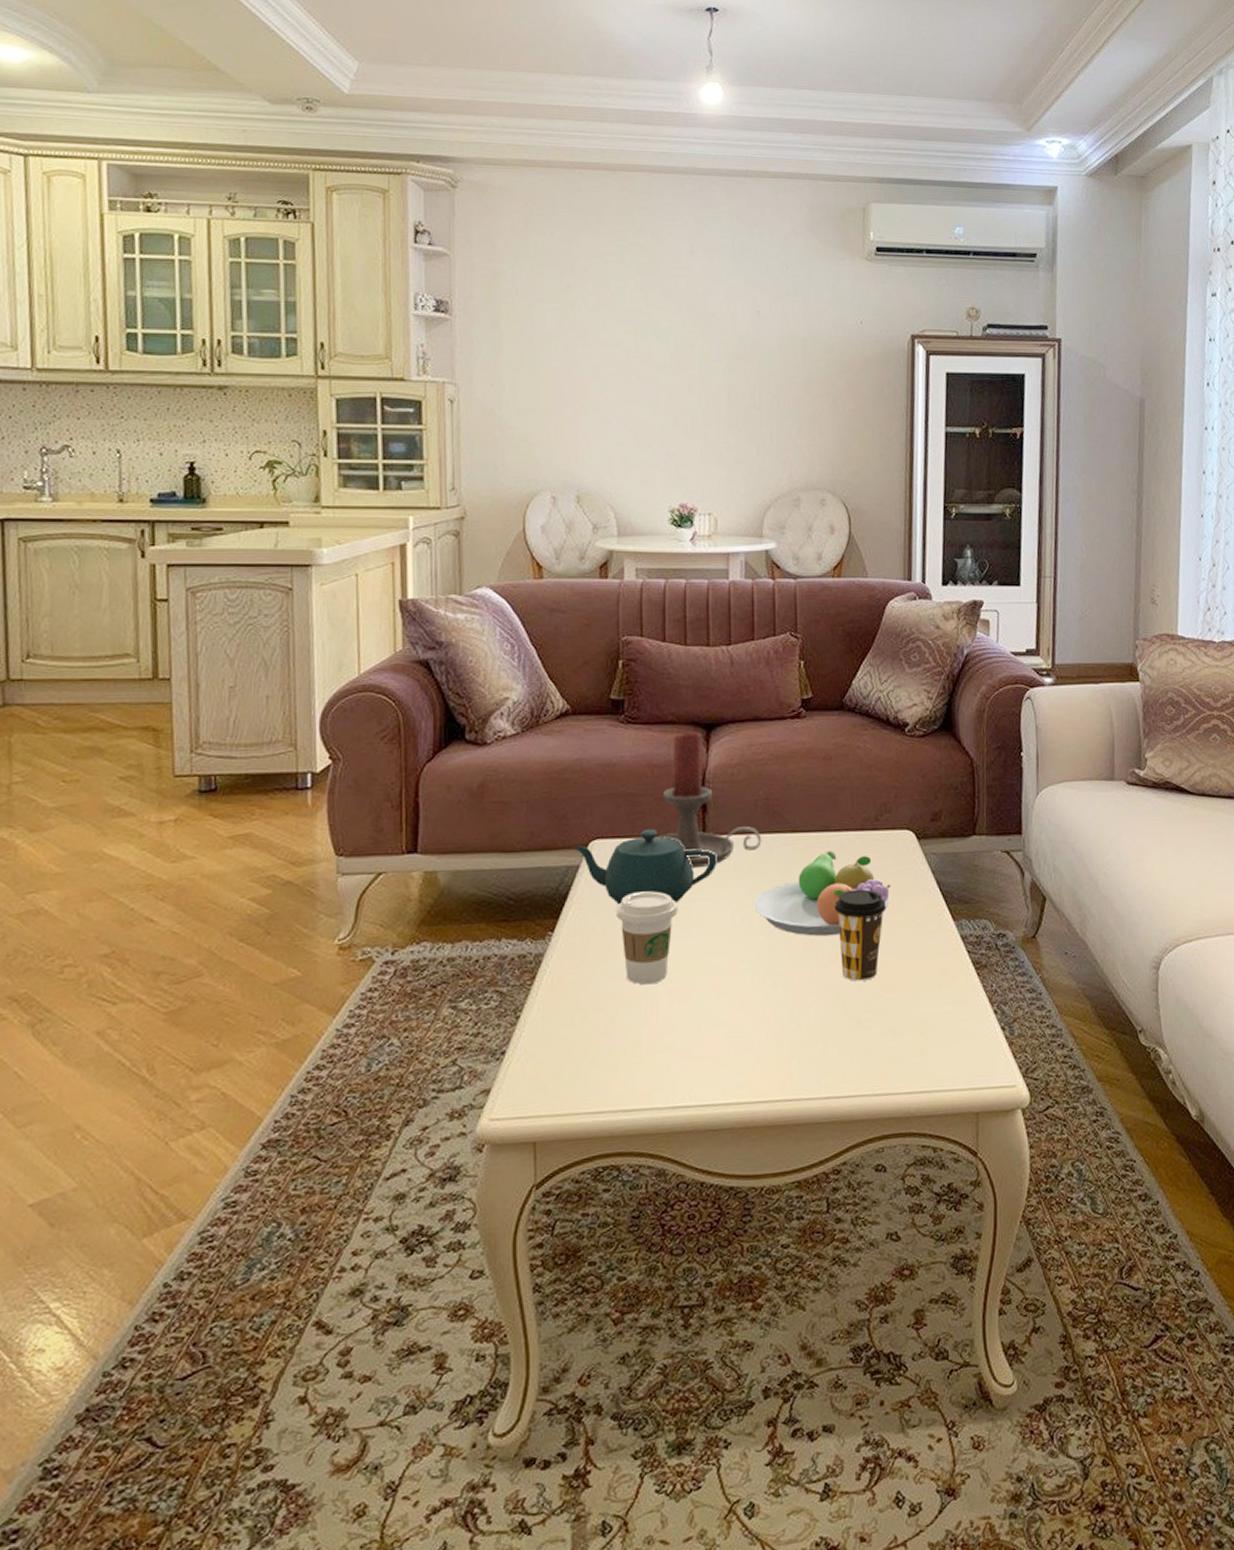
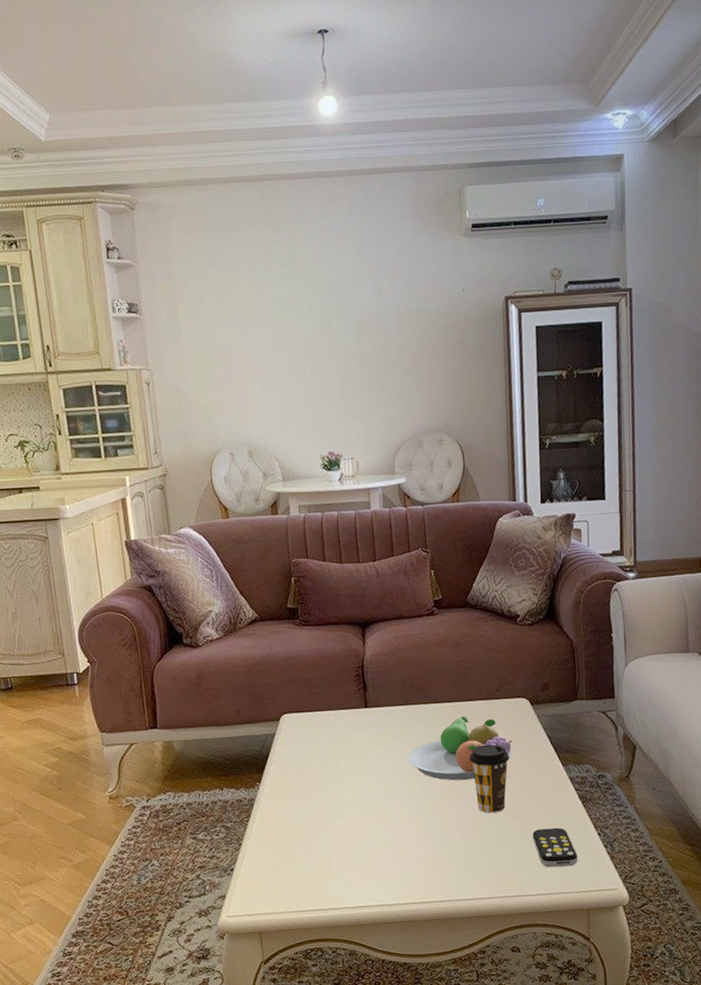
teapot: present [572,828,717,904] -> none [269,704,378,761]
coffee cup: present [616,891,678,985] -> none [305,750,351,819]
candle holder: present [659,731,762,869] -> none [332,629,410,733]
remote control: none [910,1002,967,1056] -> present [532,827,578,868]

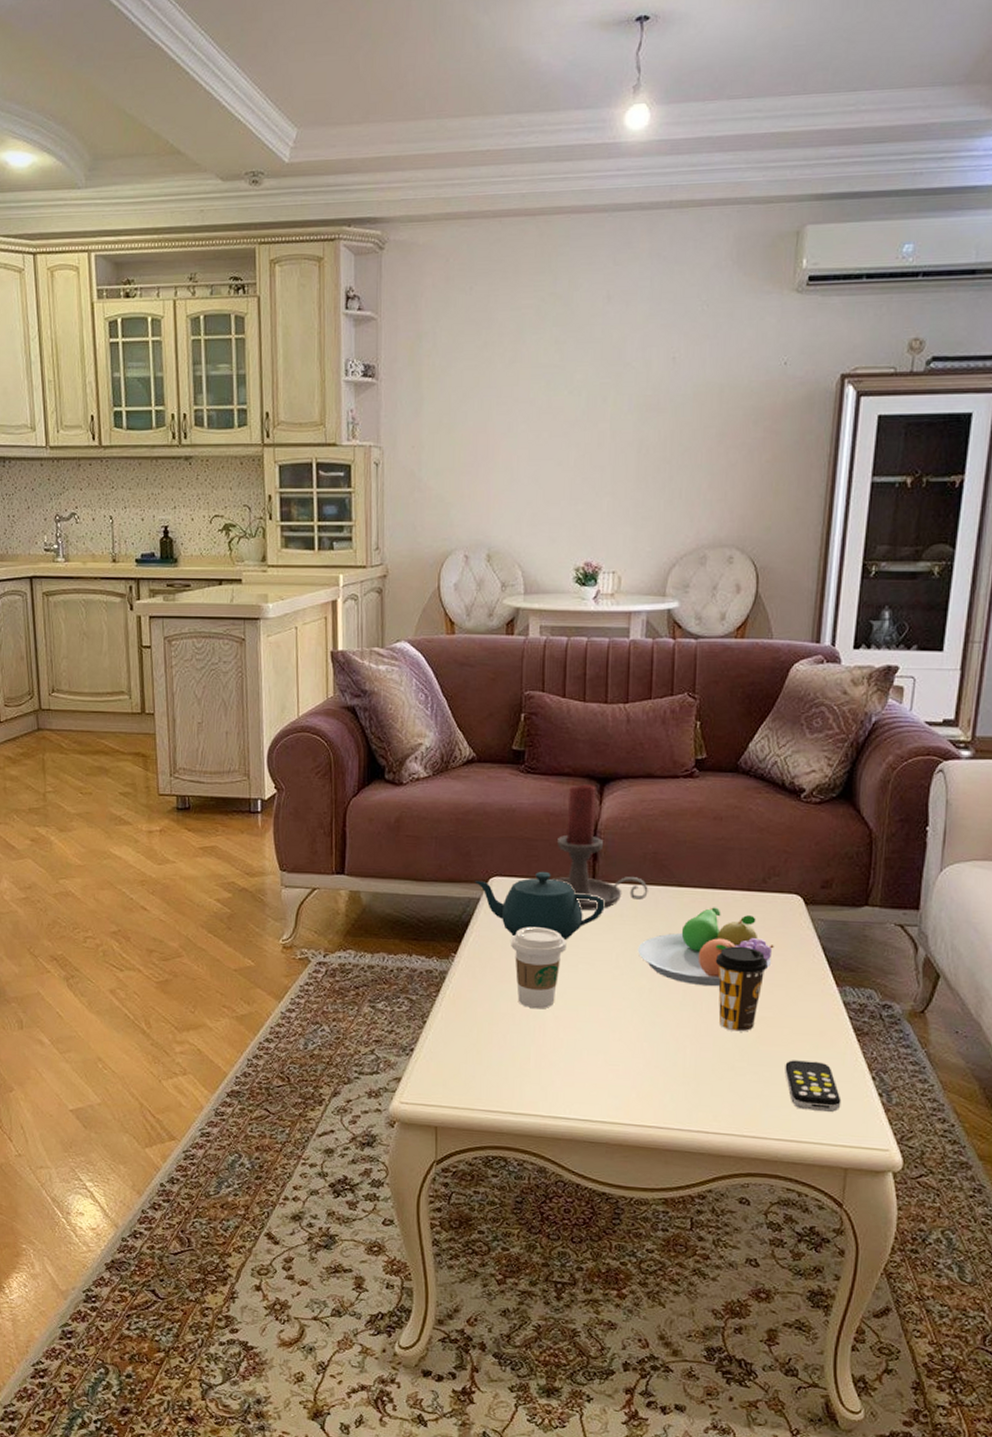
teapot: none [269,704,378,761] -> present [474,871,605,941]
coffee cup: none [305,750,351,819] -> present [511,927,567,1009]
candle holder: none [332,629,410,733] -> present [552,783,648,911]

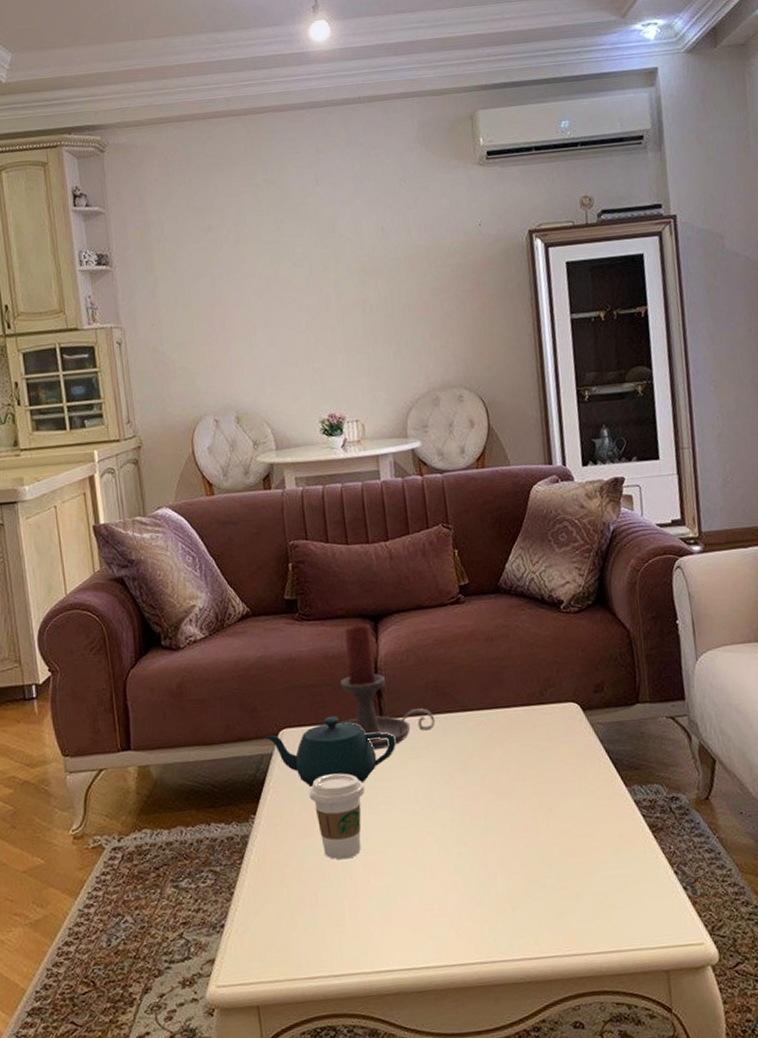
fruit bowl: present [637,907,774,987] -> none [433,726,562,808]
coffee cup: present [715,946,768,1032] -> none [509,760,559,849]
remote control: present [785,1060,842,1112] -> none [592,865,652,917]

